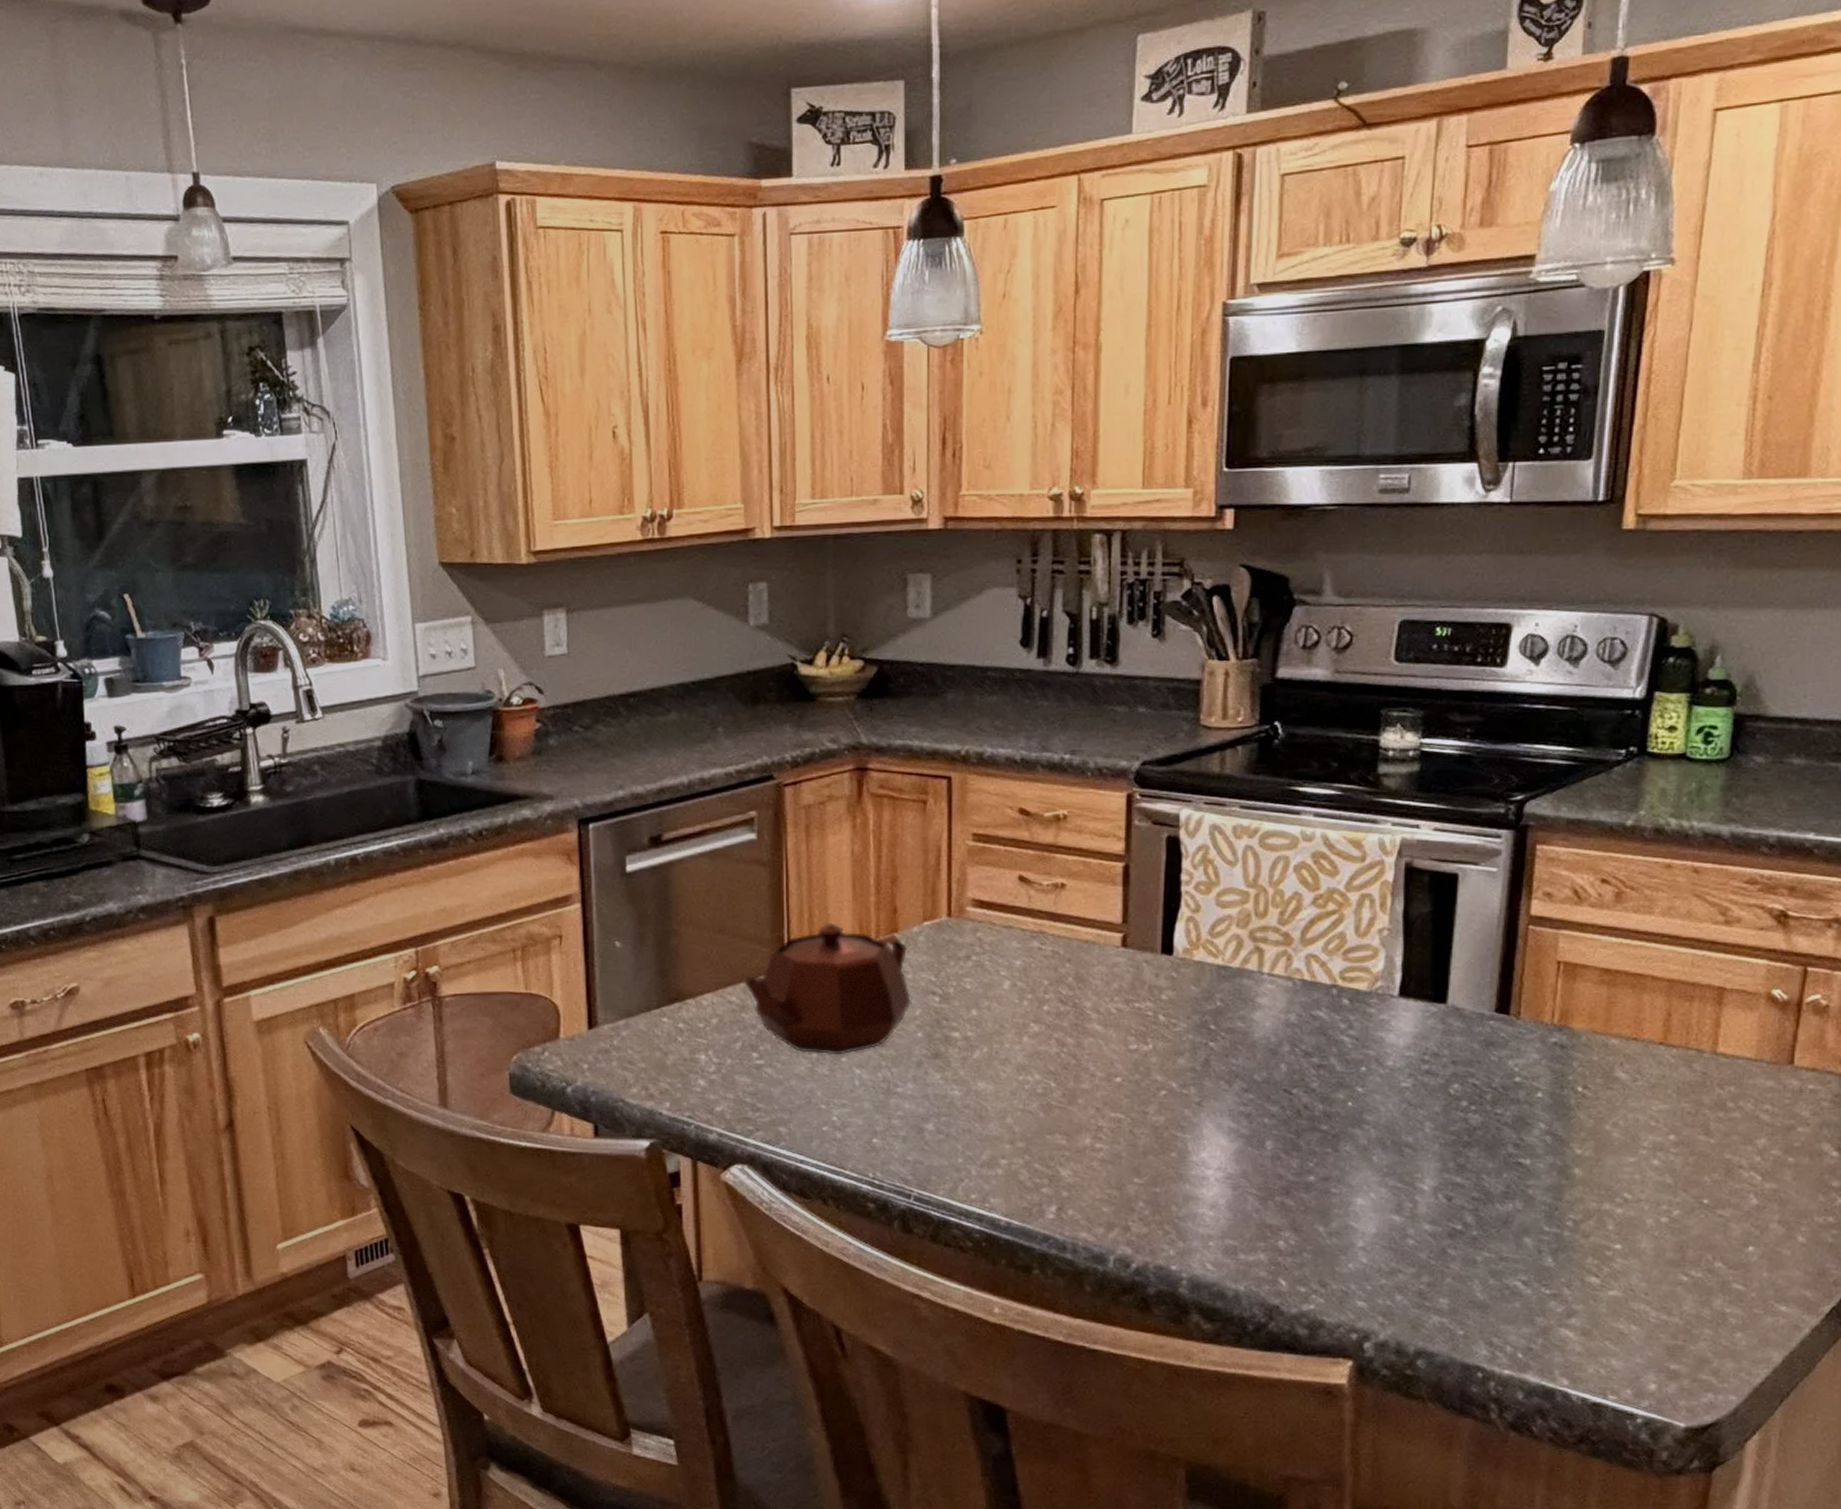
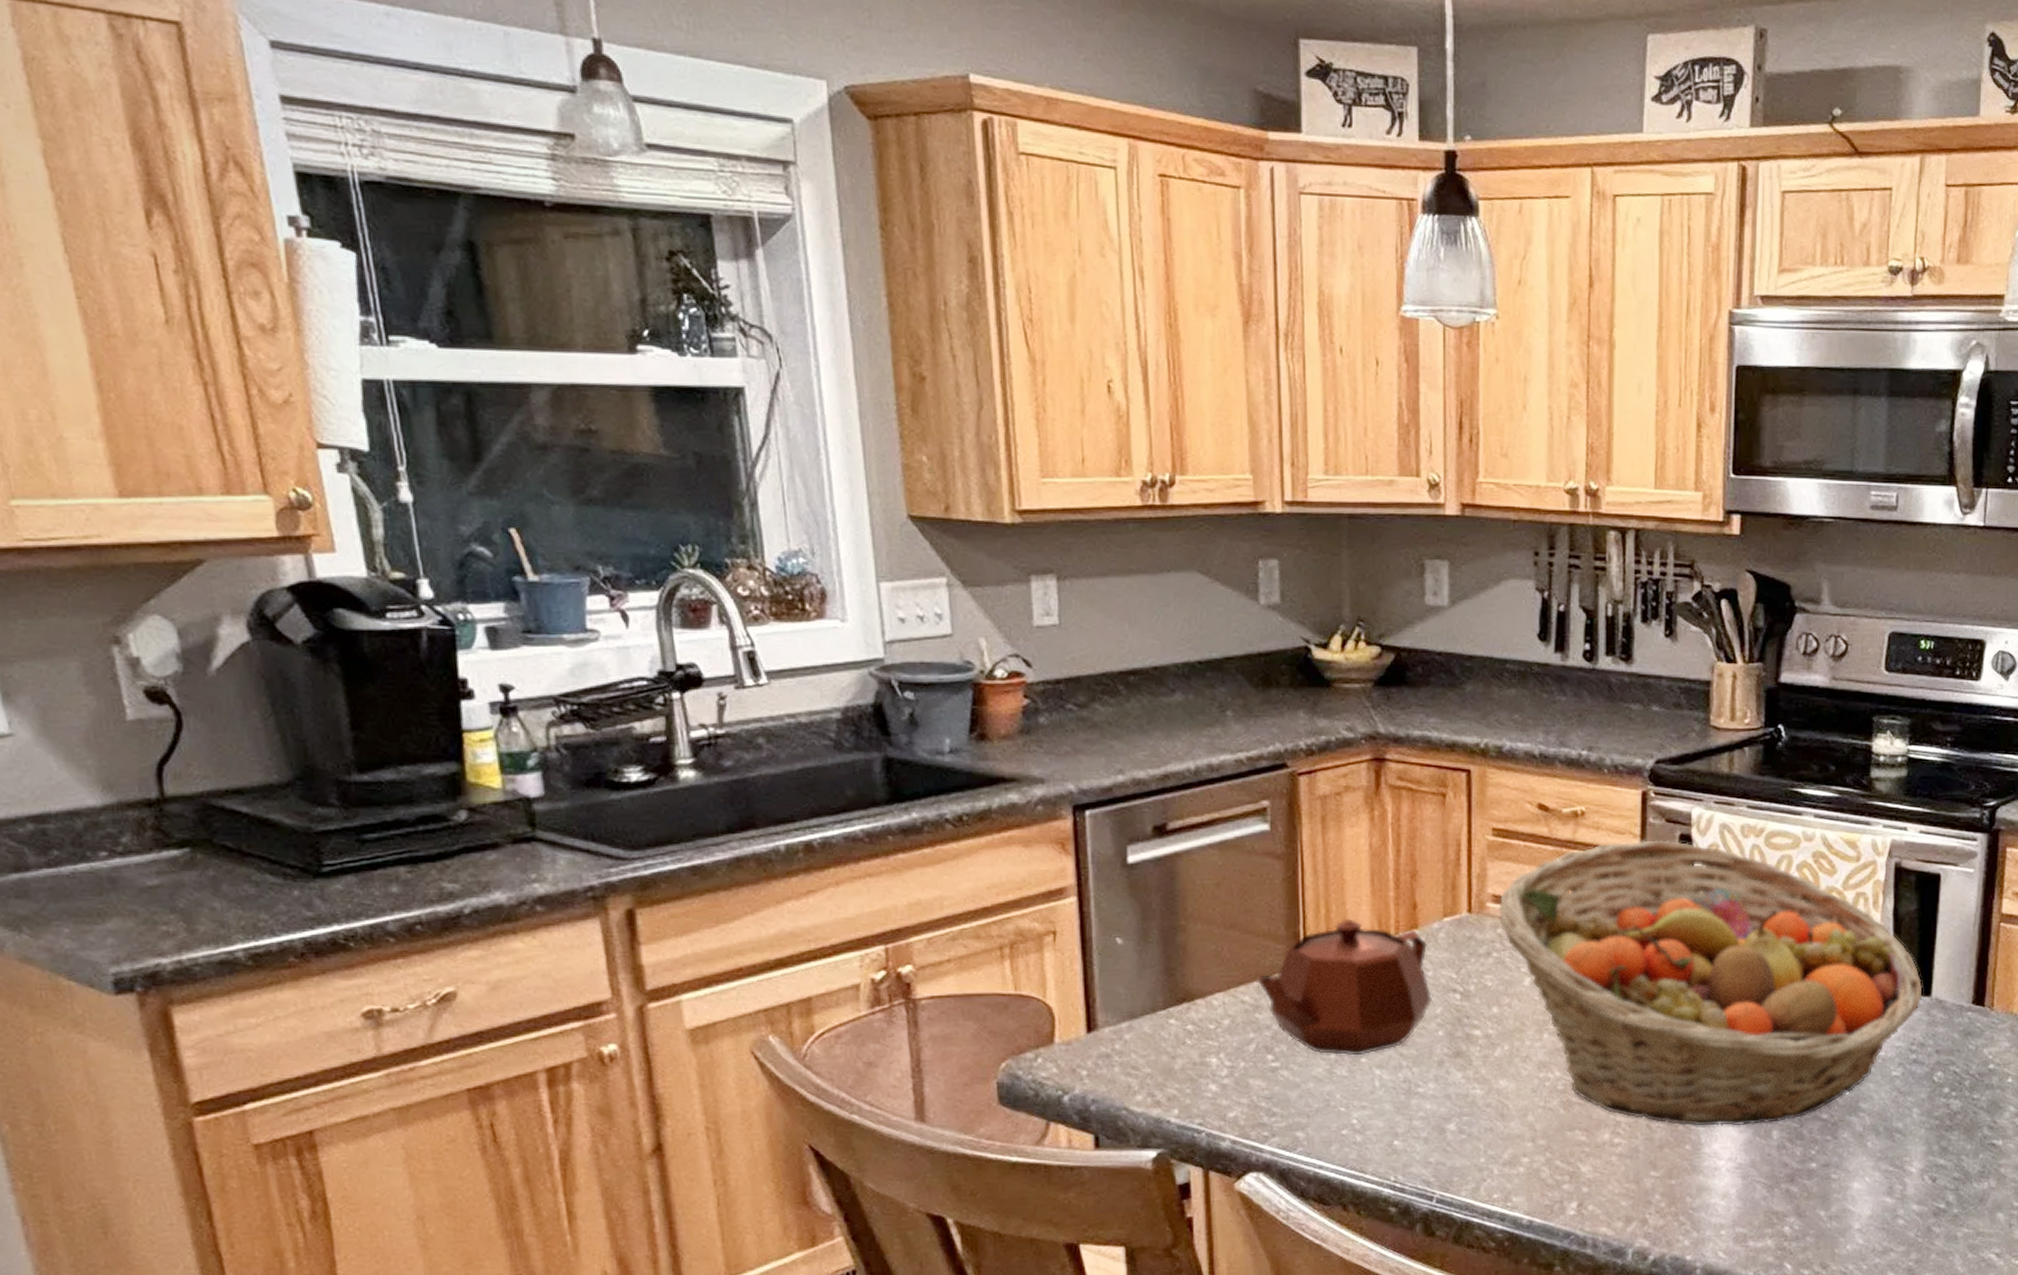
fruit basket: none [977,842,1437,1135] -> present [1497,840,1923,1126]

